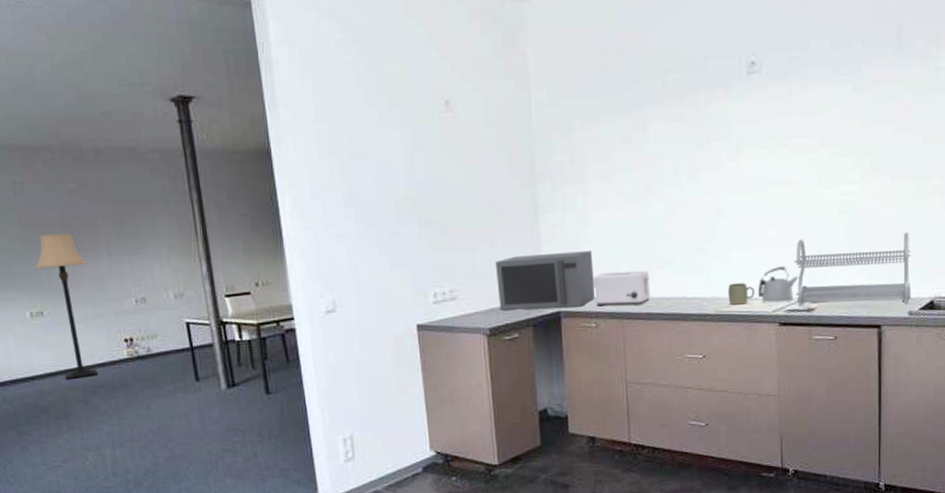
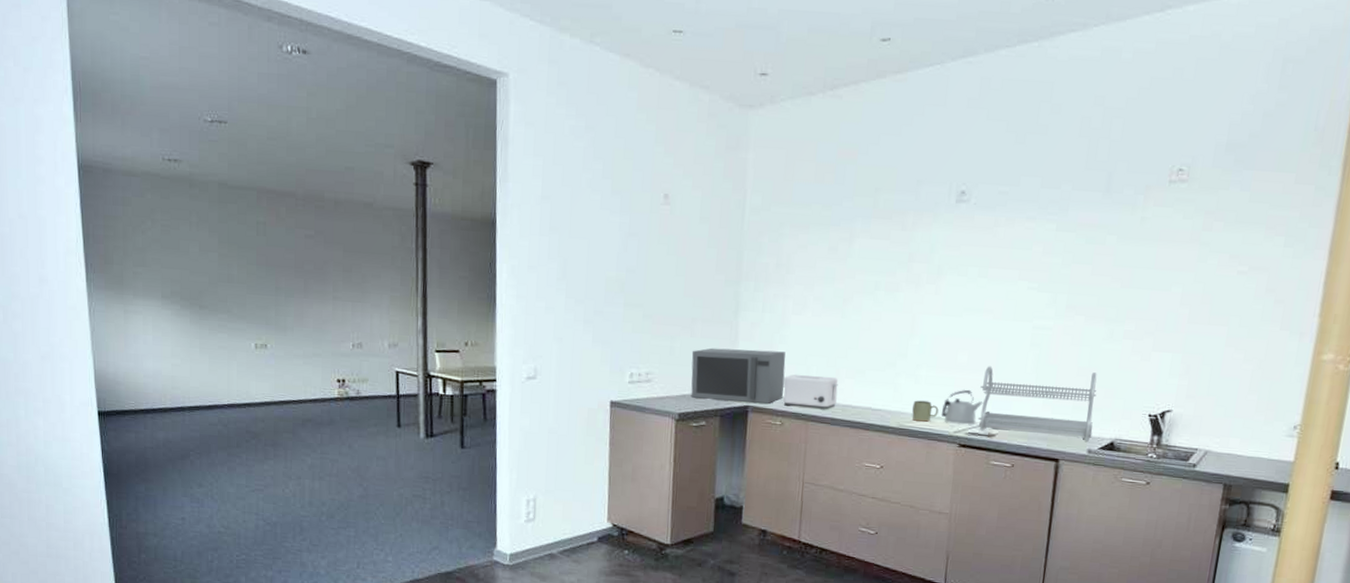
lamp: present [35,233,97,380] -> none [265,273,314,411]

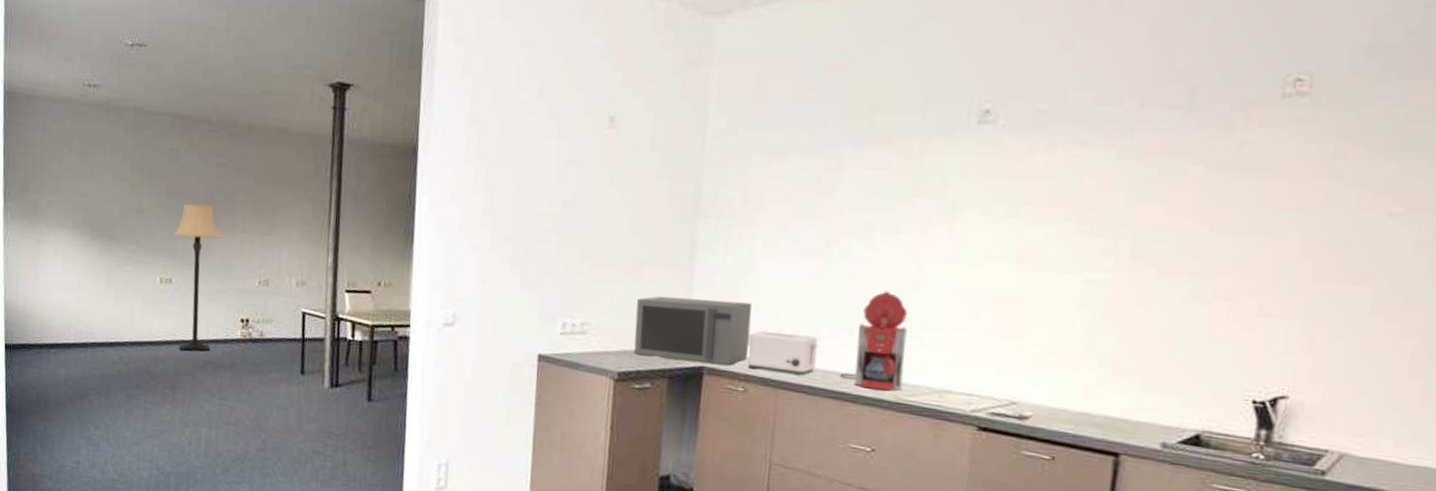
lamp: none [265,273,314,411] -> present [173,203,222,352]
coffee maker: none [855,338,906,419] -> present [840,290,908,391]
mug: present [912,400,939,422] -> none [914,368,951,396]
kettle: present [942,389,983,425] -> none [955,357,1013,404]
dish rack: present [977,366,1097,443] -> none [1004,329,1176,434]

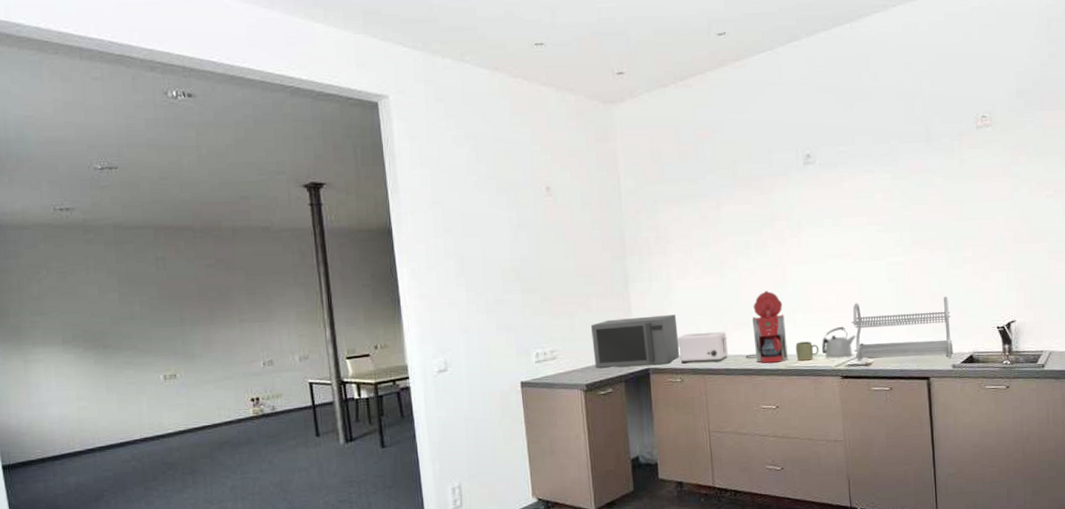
lamp: present [173,203,222,352] -> none [171,303,224,438]
mug: none [914,368,951,396] -> present [796,341,819,361]
kettle: none [955,357,1013,404] -> present [822,326,856,359]
dish rack: none [1004,329,1176,434] -> present [851,297,954,362]

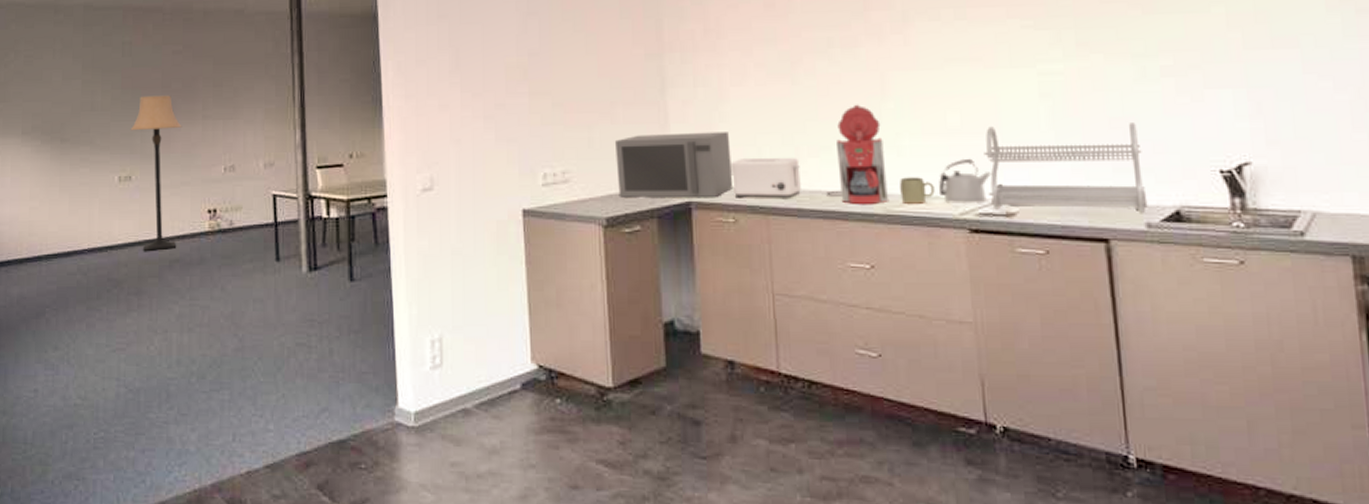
lamp: none [171,303,224,438] -> present [130,95,182,252]

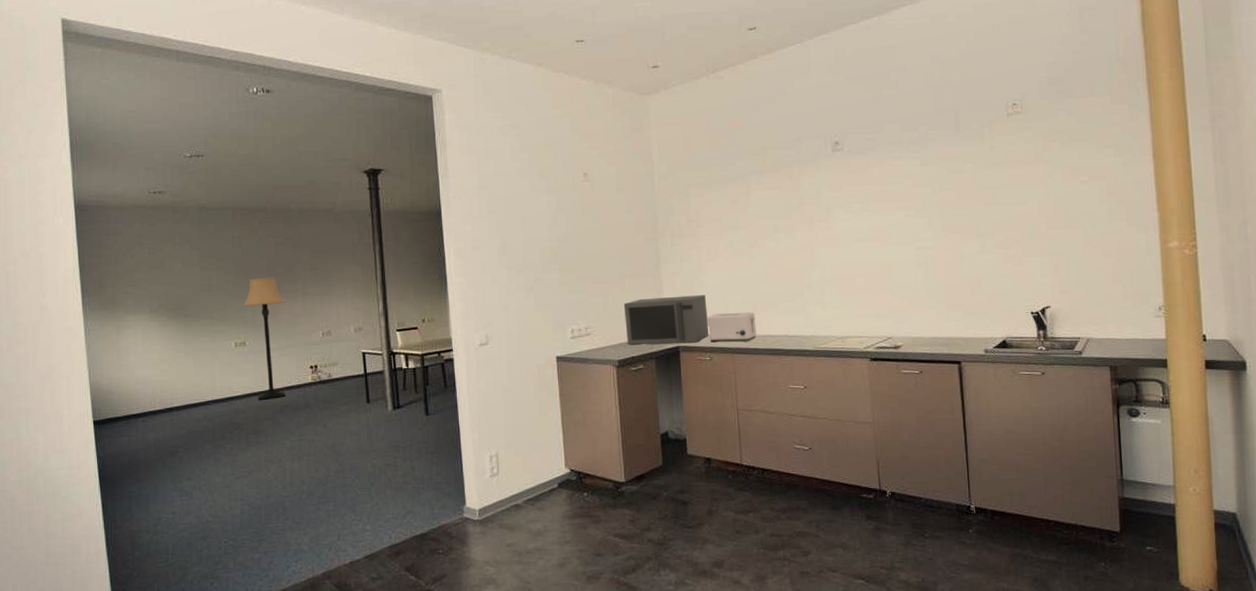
coffee maker: present [826,104,889,204] -> none [774,272,817,344]
mug: present [900,177,935,204] -> none [824,323,847,342]
kettle: present [939,158,992,204] -> none [850,309,885,341]
dish rack: present [984,123,1148,214] -> none [880,281,986,344]

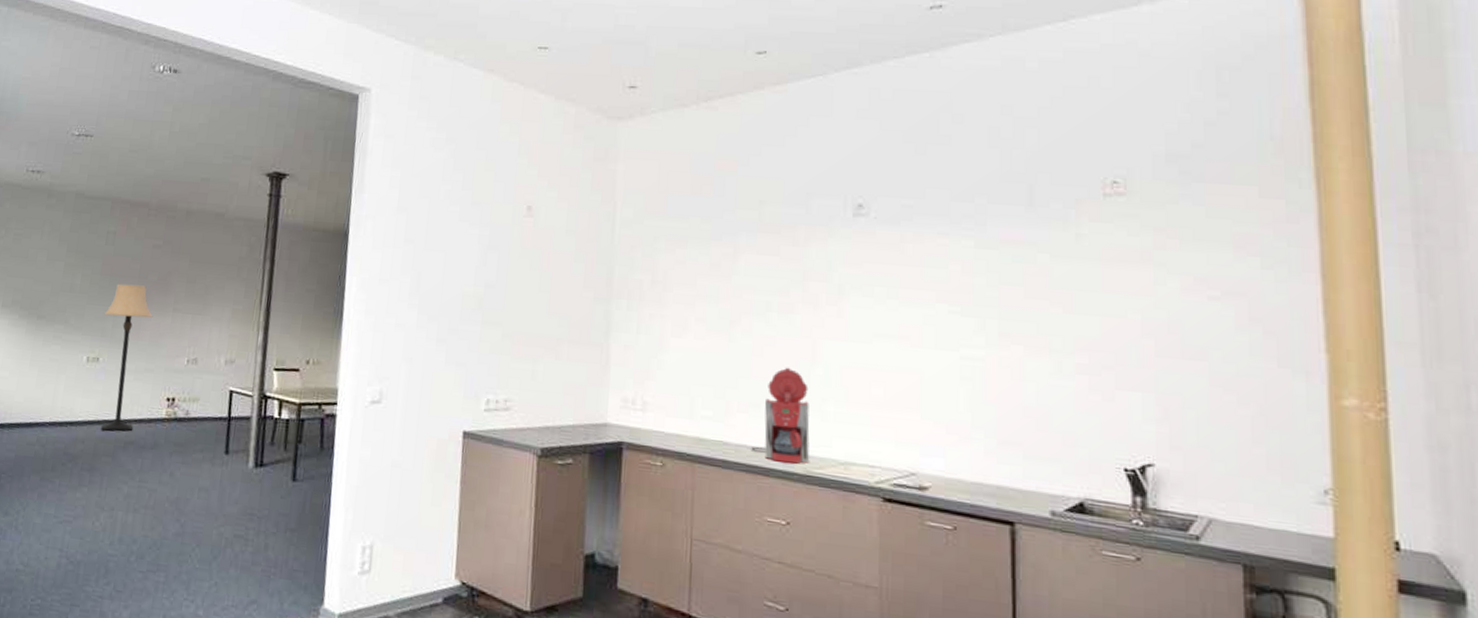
microwave: present [623,295,709,345] -> none [555,372,666,441]
toaster: present [707,311,756,343] -> none [663,405,729,450]
coffee maker: none [774,272,817,344] -> present [751,367,810,464]

